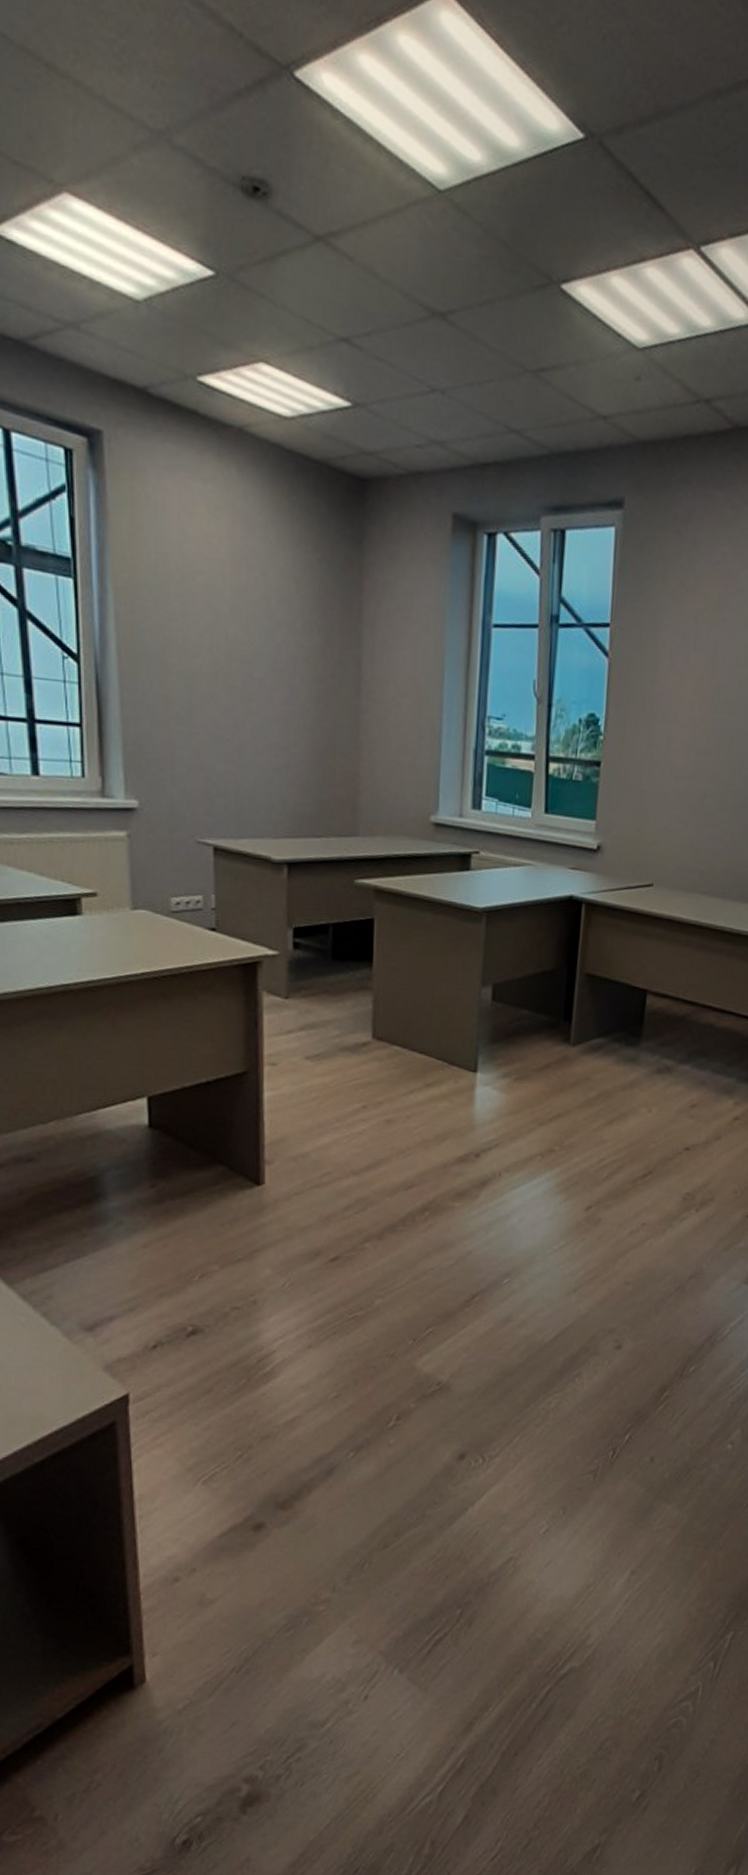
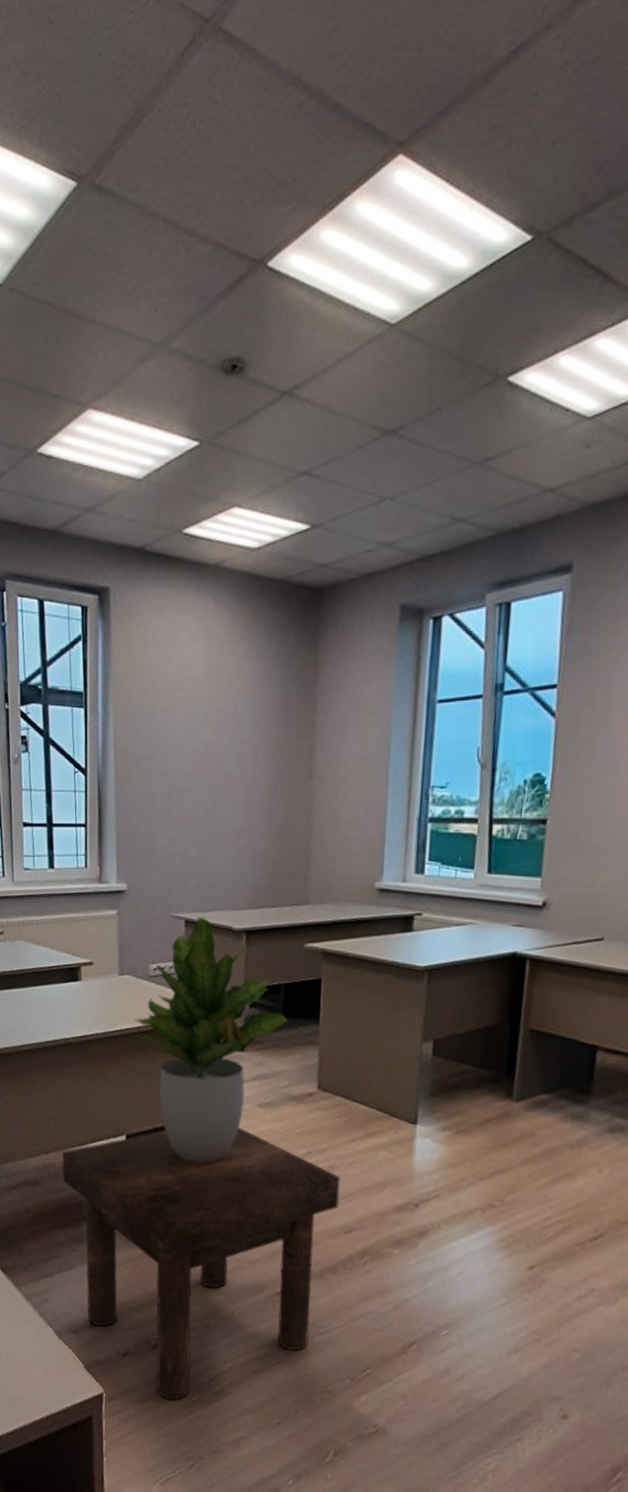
stool: none [65,1082,399,1391] -> present [62,1127,341,1401]
potted plant: none [152,843,339,1124] -> present [133,916,289,1163]

